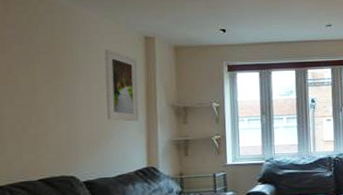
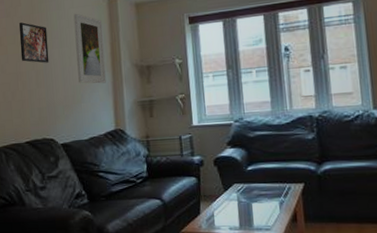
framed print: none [35,52,73,97] -> present [19,22,49,63]

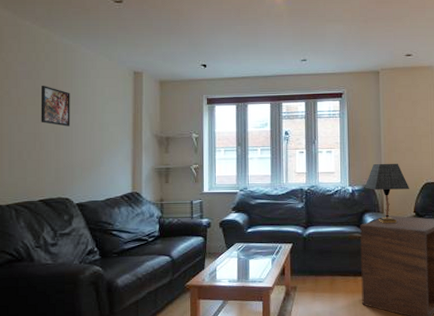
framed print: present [73,13,106,84] -> none [99,83,126,150]

